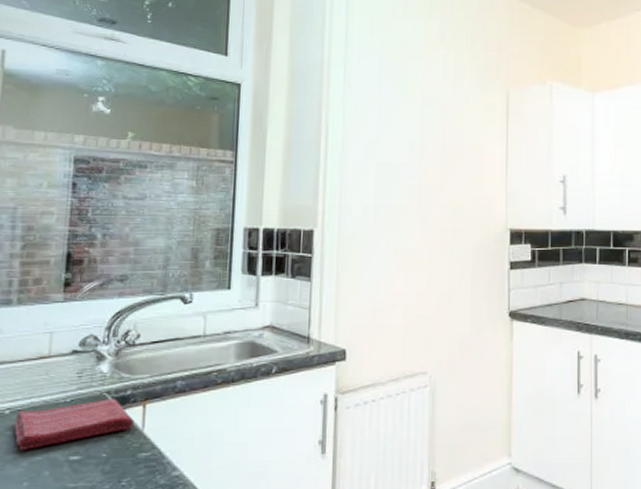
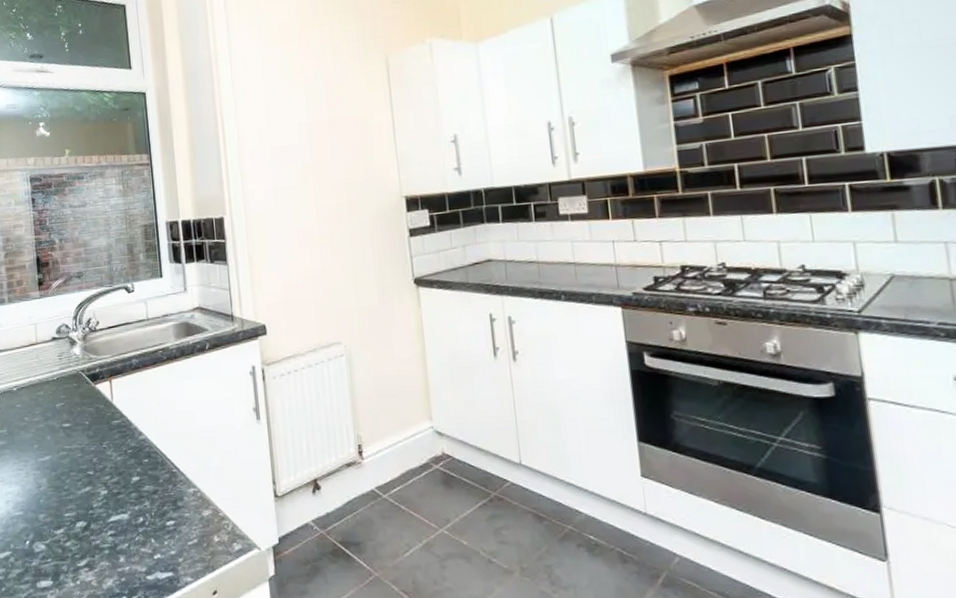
dish towel: present [14,399,135,450] -> none [21,376,105,419]

